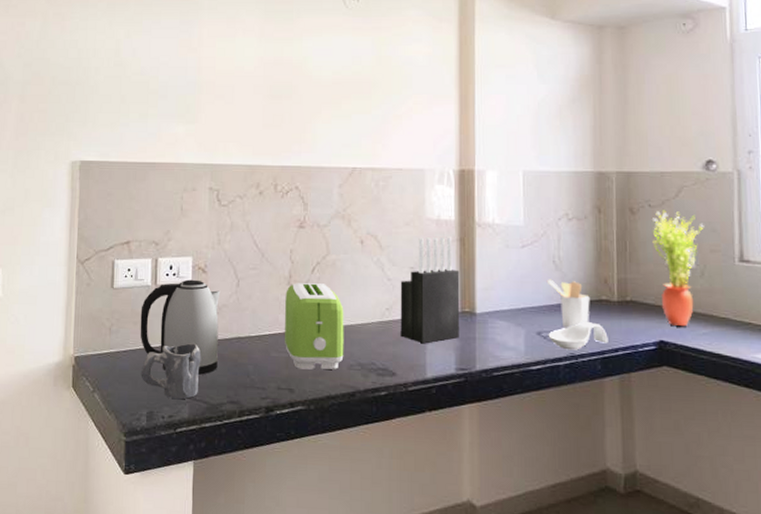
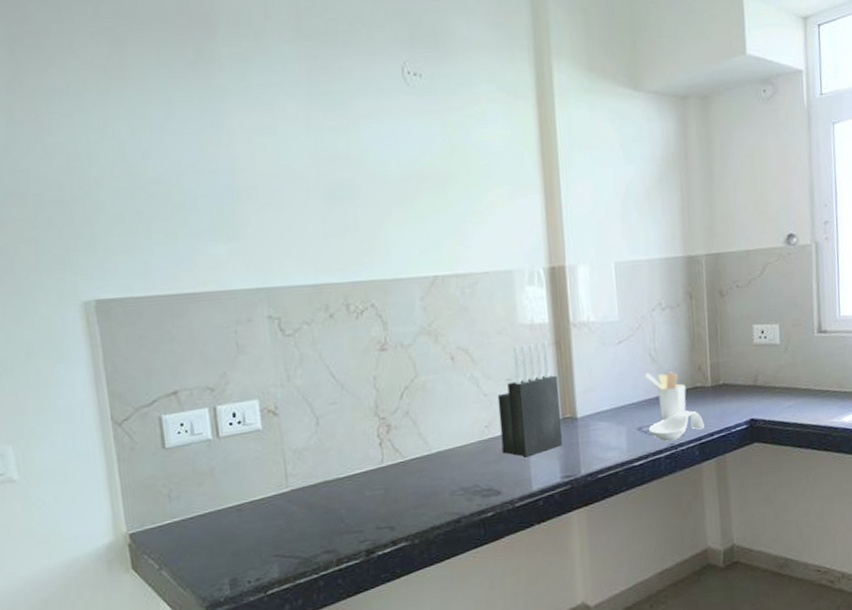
kettle: present [140,279,221,375] -> none [203,424,306,531]
mug: present [141,342,202,400] -> none [215,494,287,561]
toaster: present [285,283,344,370] -> none [373,409,445,504]
potted plant: present [652,210,704,326] -> none [740,289,787,403]

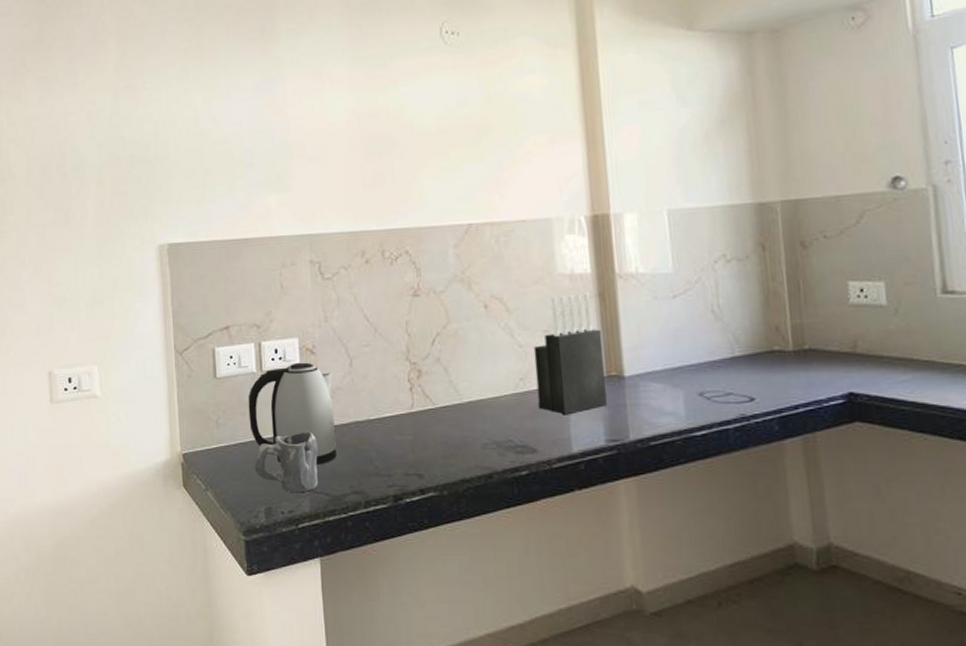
kettle: none [203,424,306,531] -> present [248,362,337,465]
mug: none [215,494,287,561] -> present [254,430,319,493]
utensil holder: present [644,372,686,420] -> none [705,331,761,386]
spoon rest: present [648,409,704,442] -> none [712,376,785,411]

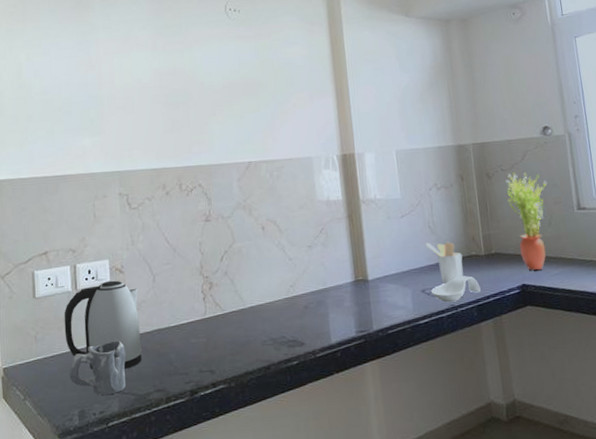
knife block: present [533,292,607,415] -> none [300,215,356,313]
utensil holder: none [705,331,761,386] -> present [425,242,464,284]
spoon rest: none [712,376,785,411] -> present [431,275,481,303]
potted plant: none [830,240,895,374] -> present [506,172,547,270]

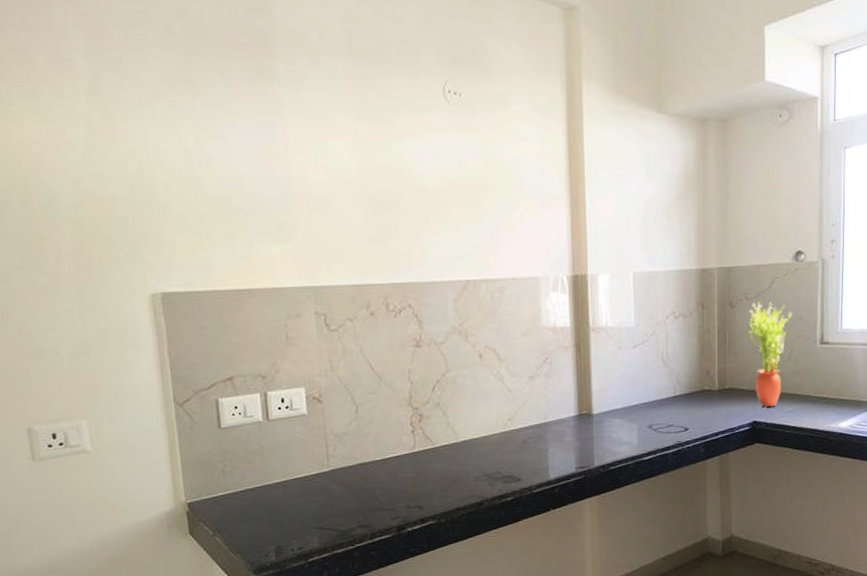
kettle: present [64,280,143,370] -> none [254,410,345,505]
mug: present [69,339,126,396] -> none [263,473,326,532]
utensil holder: present [425,242,464,284] -> none [656,375,694,419]
spoon rest: present [431,275,481,303] -> none [658,410,710,439]

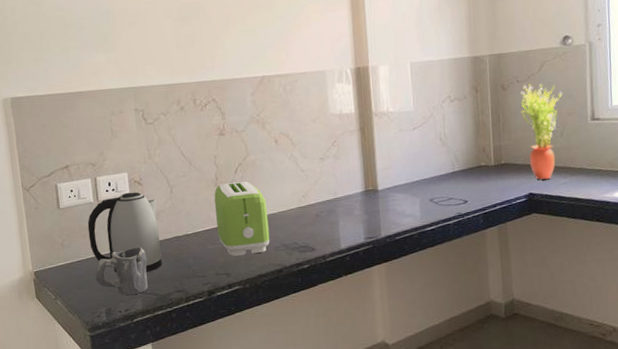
kettle: none [254,410,345,505] -> present [87,192,163,273]
mug: none [263,473,326,532] -> present [95,245,148,296]
toaster: none [407,401,470,486] -> present [214,181,270,256]

